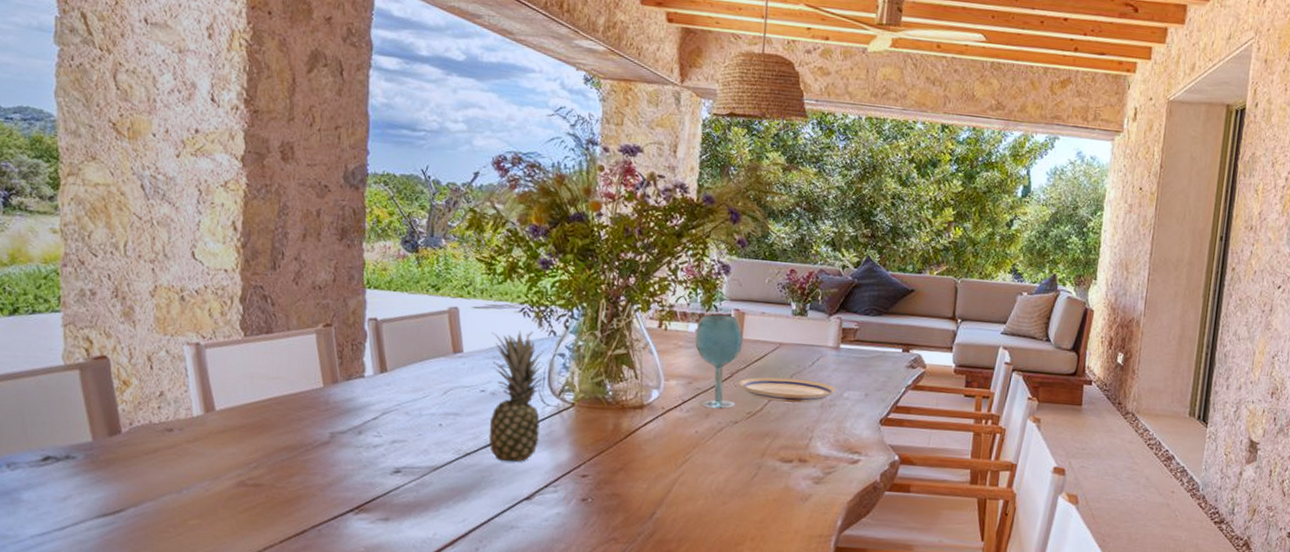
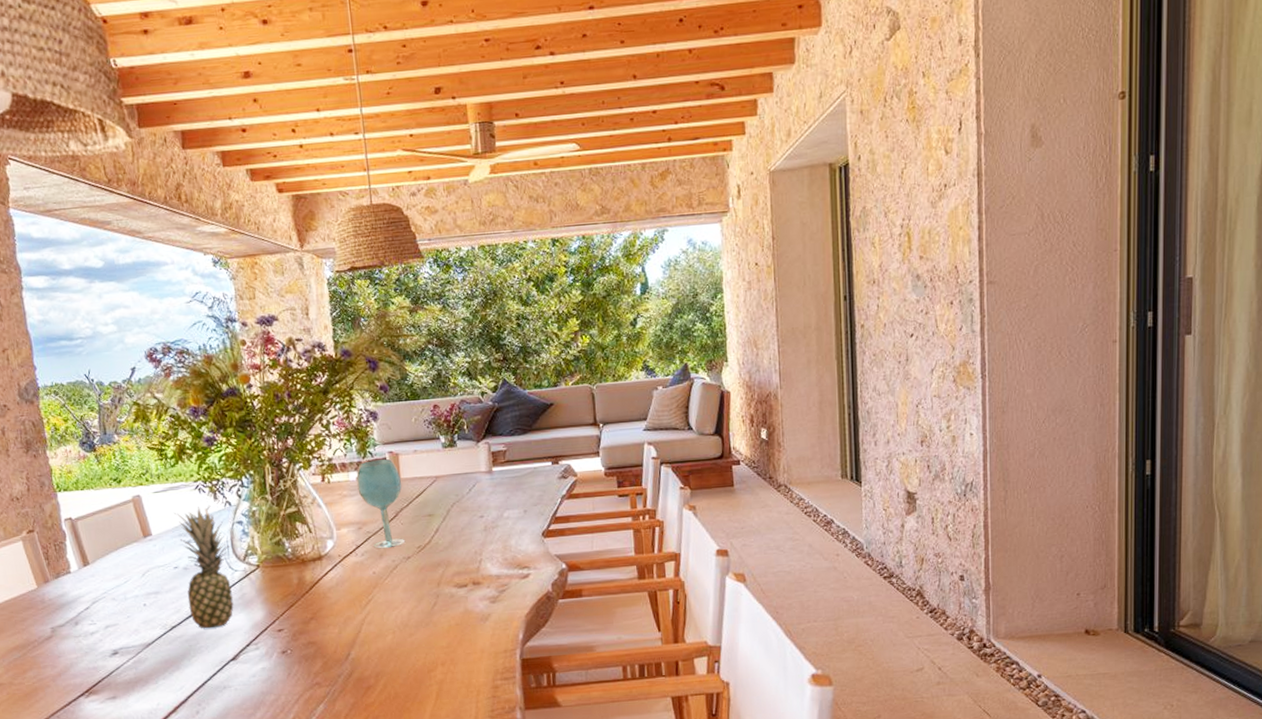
plate: present [739,377,836,403] -> none [405,506,496,532]

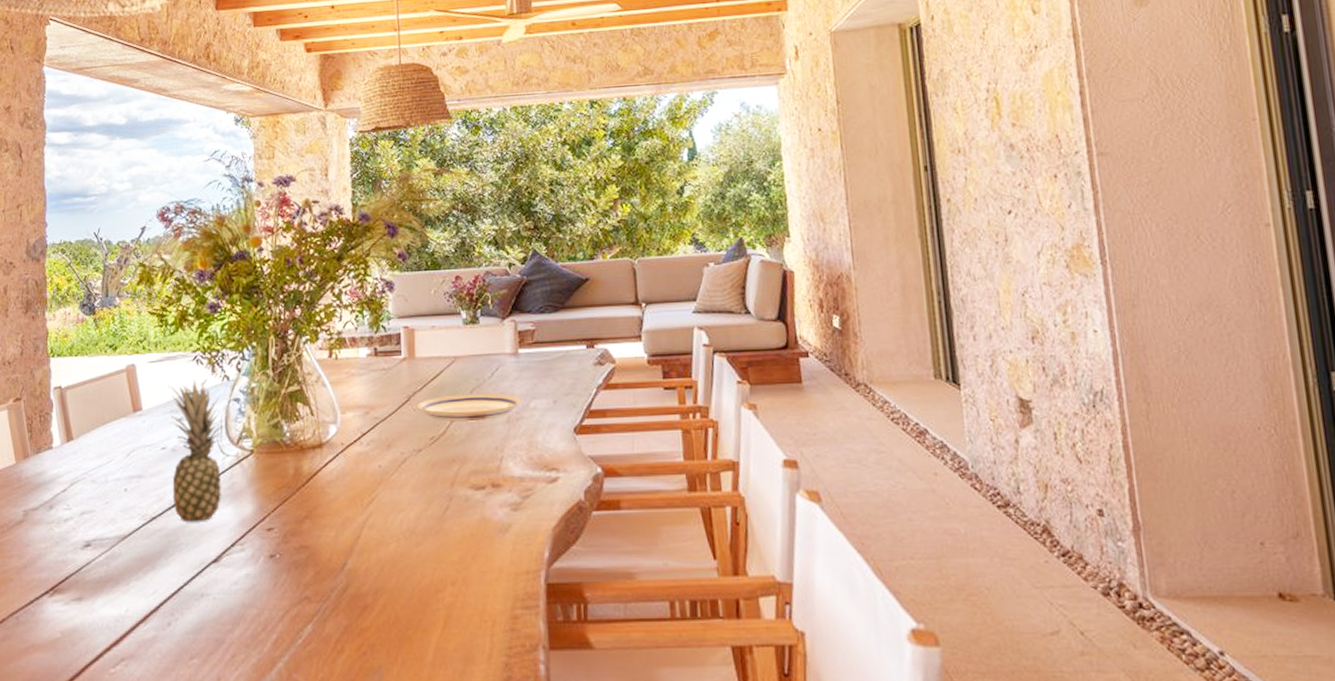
wine glass: present [356,458,406,549] -> none [367,334,417,439]
plate: none [405,506,496,532] -> present [417,393,521,422]

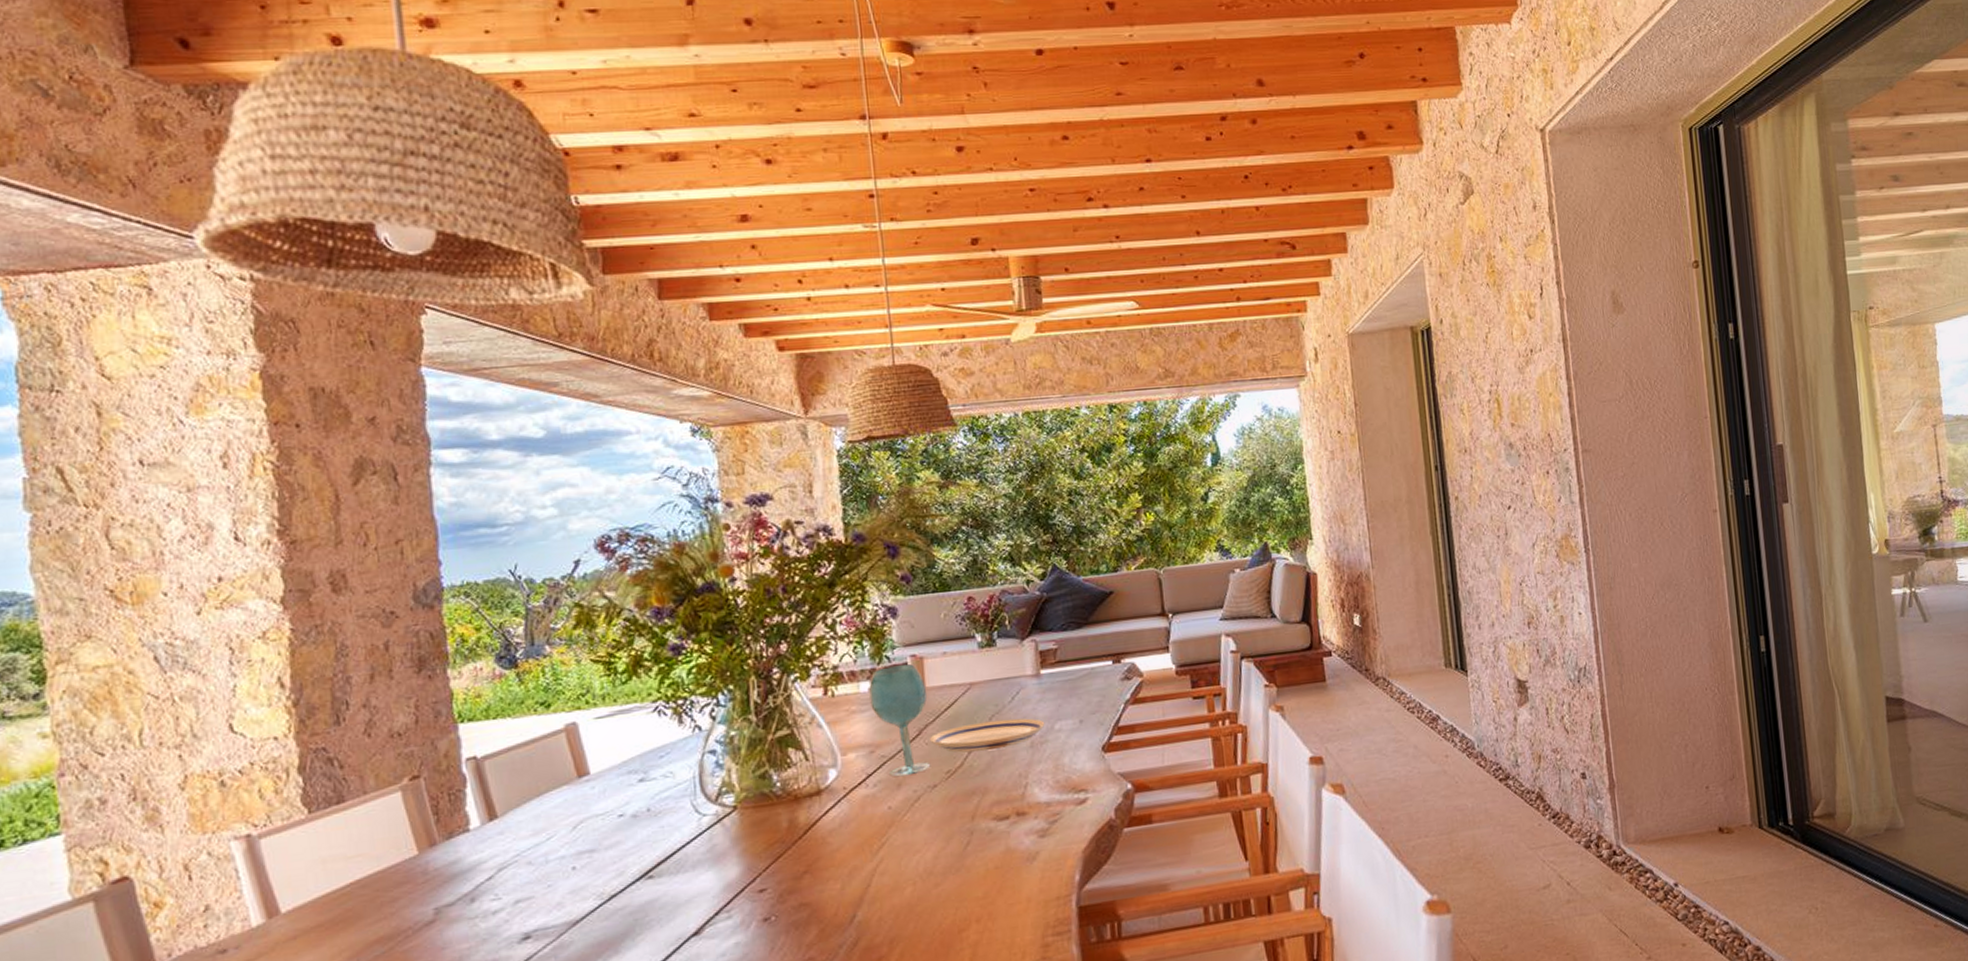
fruit: present [168,378,224,523] -> none [623,731,700,896]
wine glass: none [367,334,417,439] -> present [869,664,931,777]

